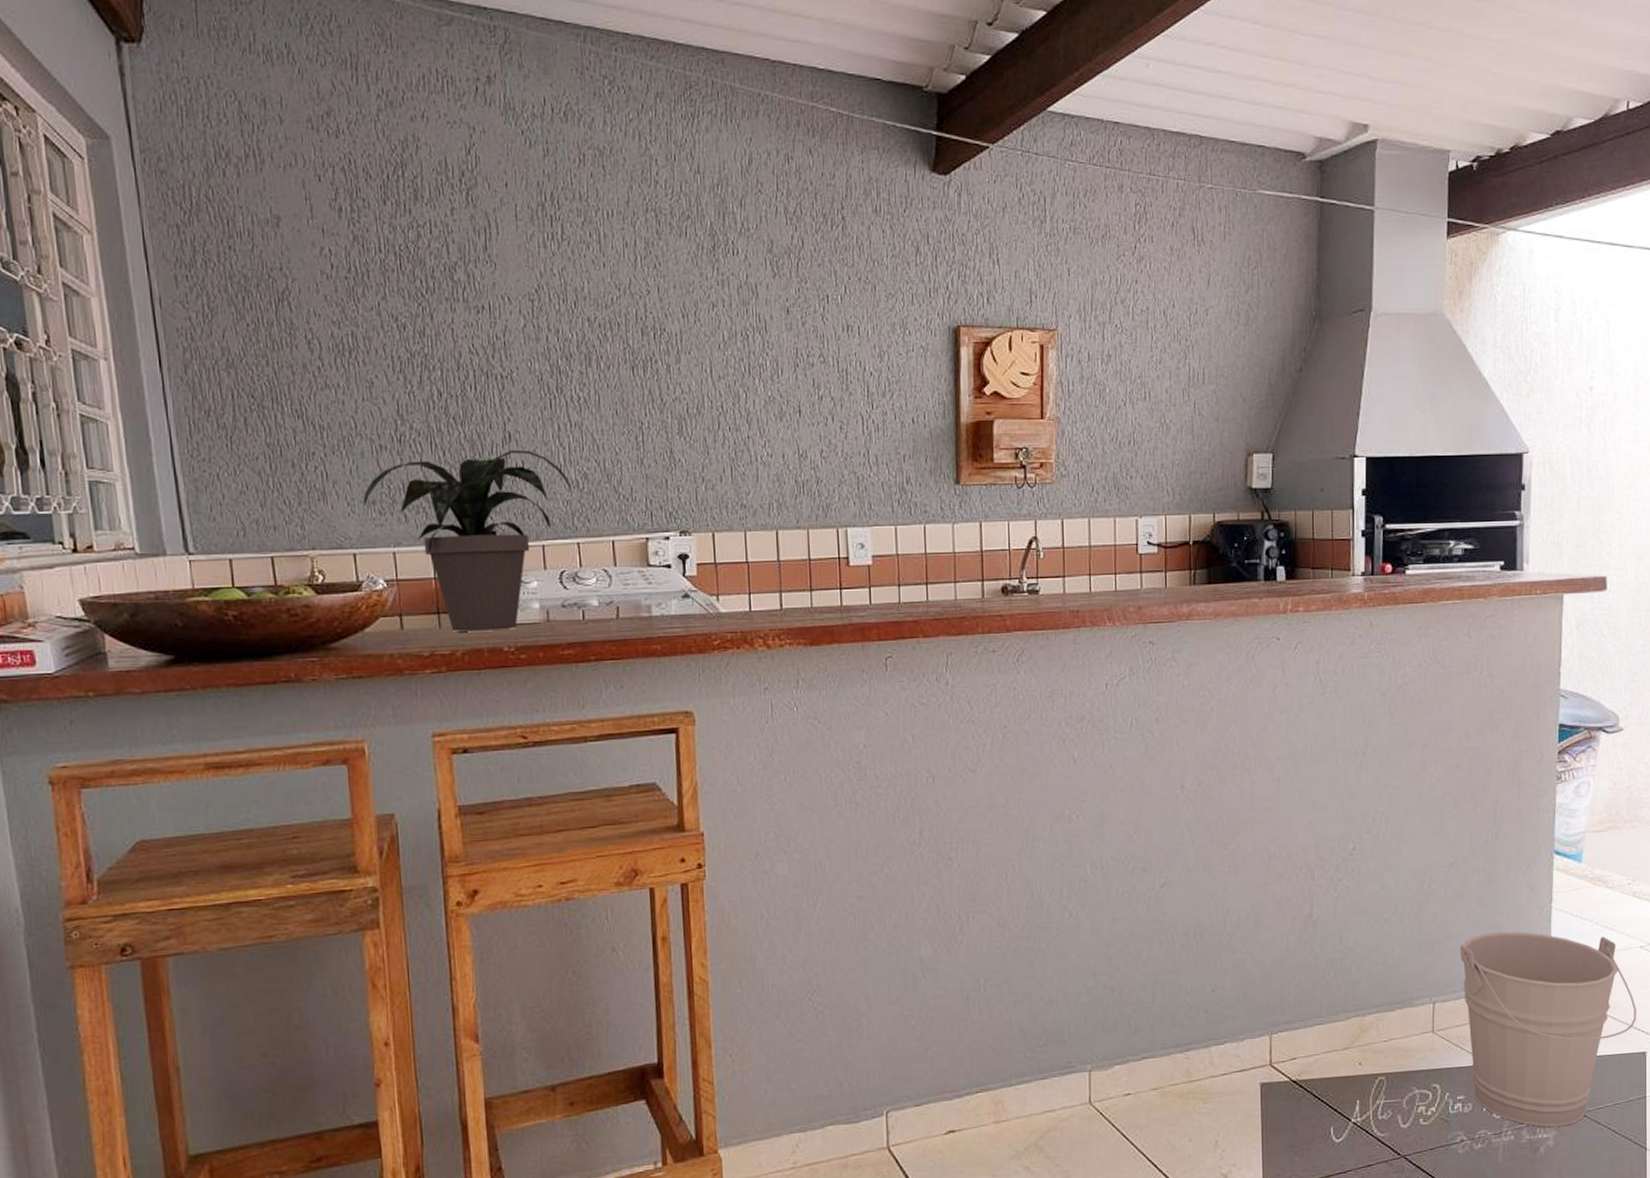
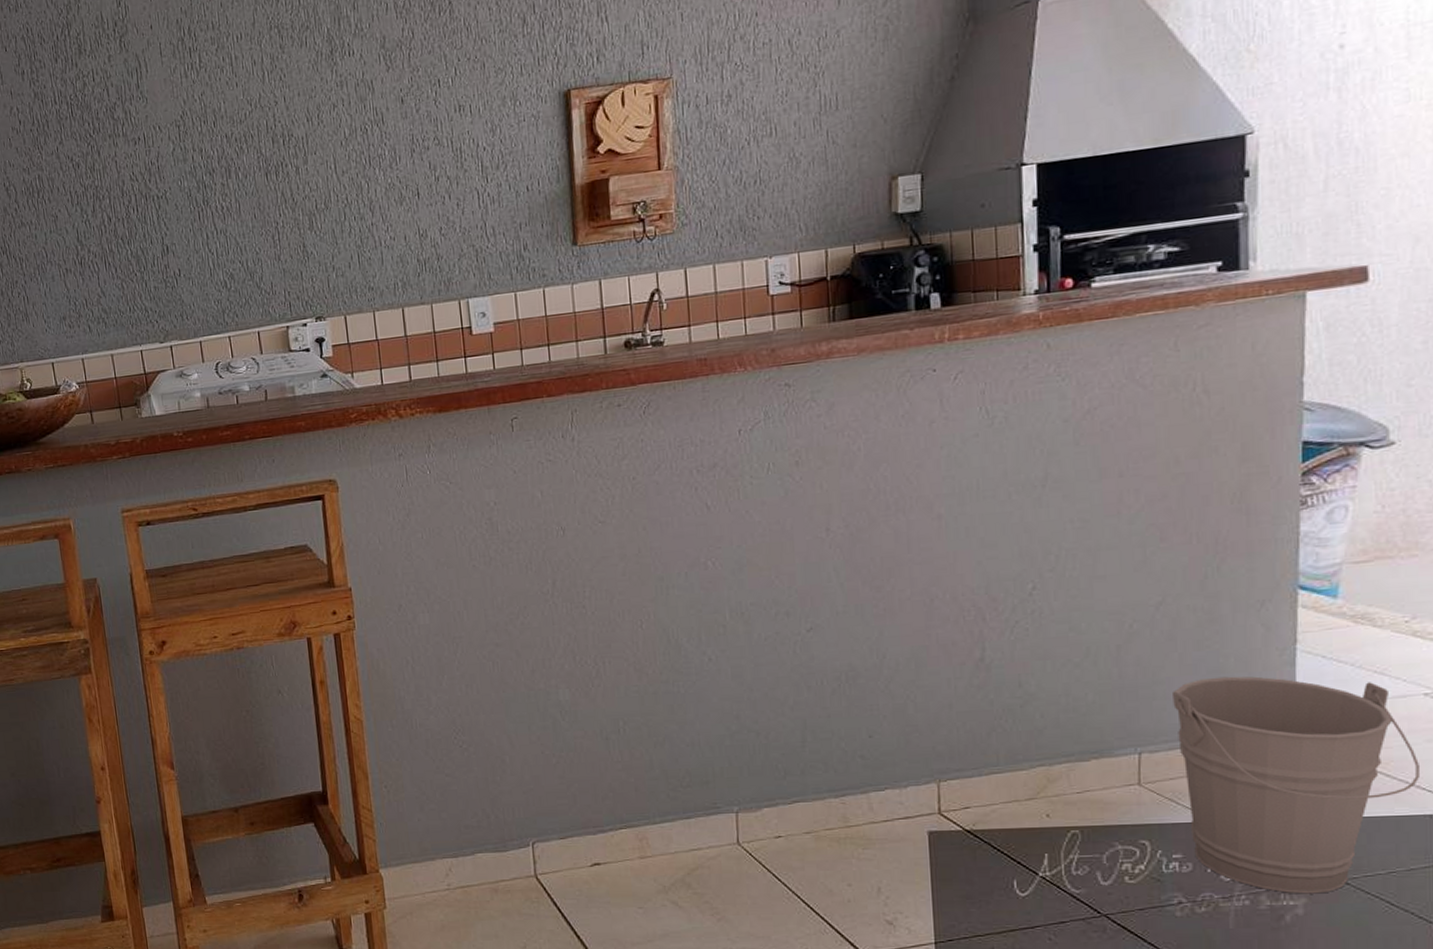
potted plant: present [363,449,572,632] -> none [56,259,222,422]

